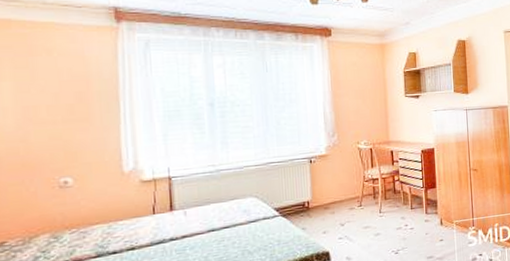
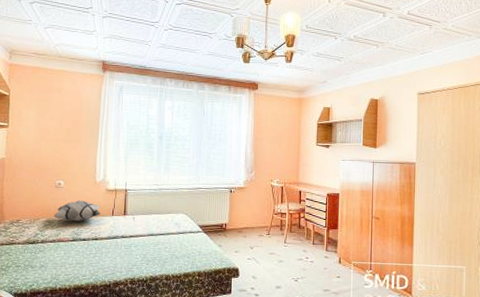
decorative pillow: none [61,200,137,231] -> present [53,200,102,221]

